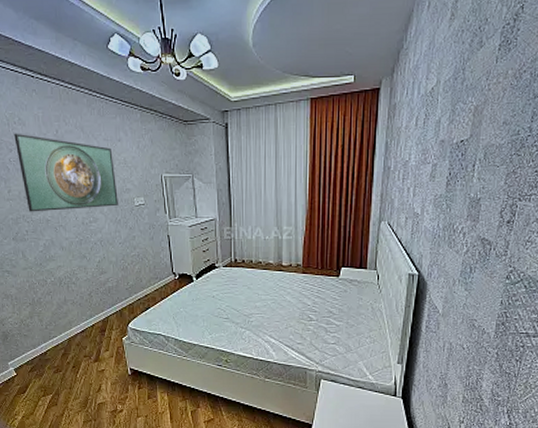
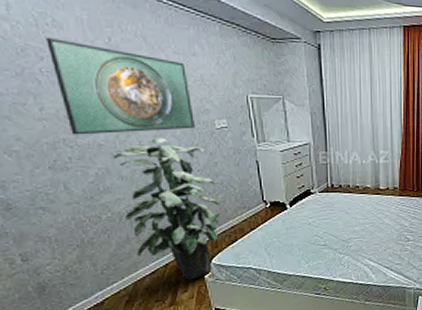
indoor plant: none [56,215,137,342] -> present [113,138,221,281]

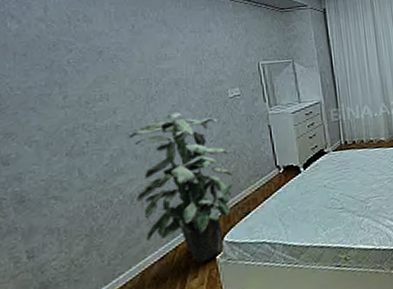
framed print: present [46,37,195,135] -> none [76,31,209,119]

